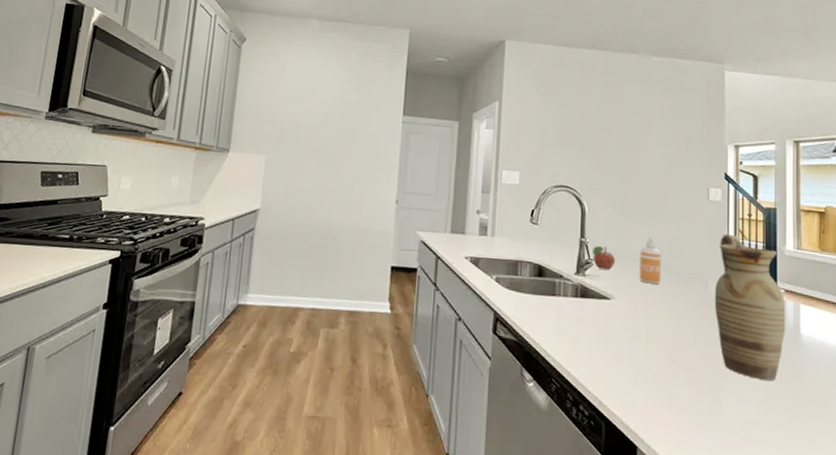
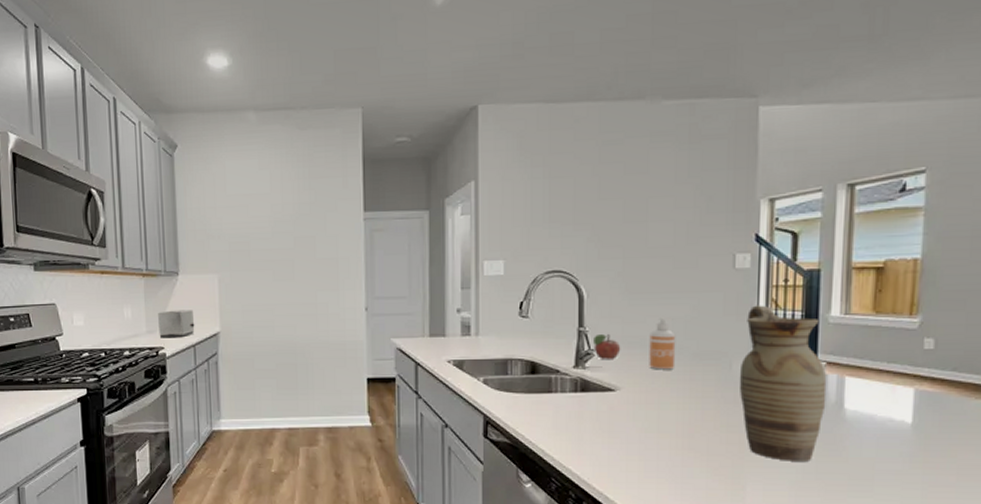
toaster: none [201,183,237,211] -> present [158,310,195,338]

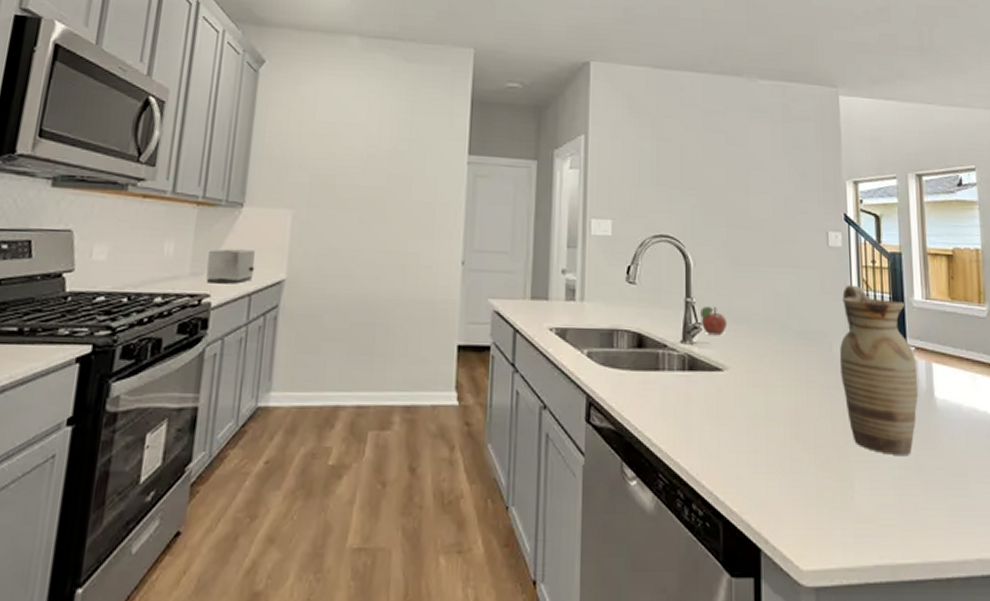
soap dispenser: present [649,317,676,370] -> none [754,292,780,349]

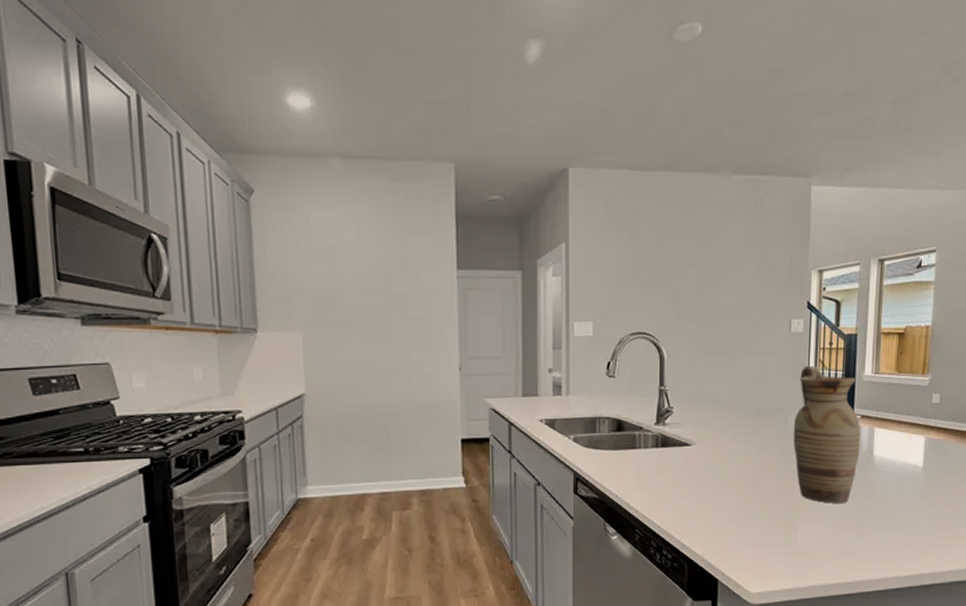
toaster: present [206,249,255,284] -> none [234,370,277,401]
fruit: present [701,306,728,336] -> none [673,391,696,417]

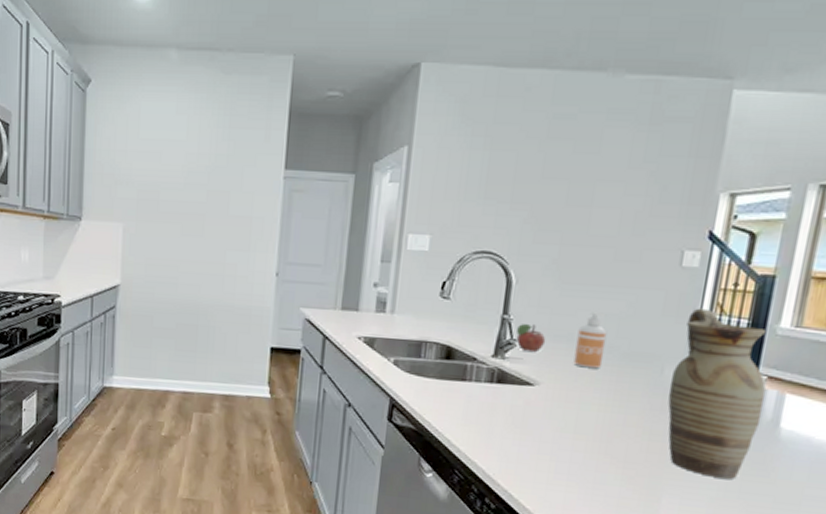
fruit: none [673,391,696,417] -> present [516,323,546,353]
soap dispenser: none [720,377,743,425] -> present [573,312,607,369]

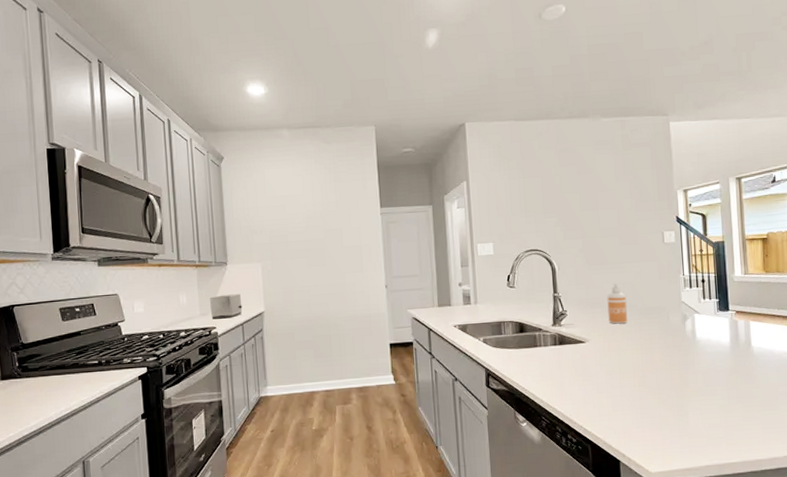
toaster: none [56,257,94,287] -> present [210,294,243,319]
fruit: present [516,323,546,353] -> none [565,297,587,319]
ceramic jug: present [668,308,767,479] -> none [675,270,739,390]

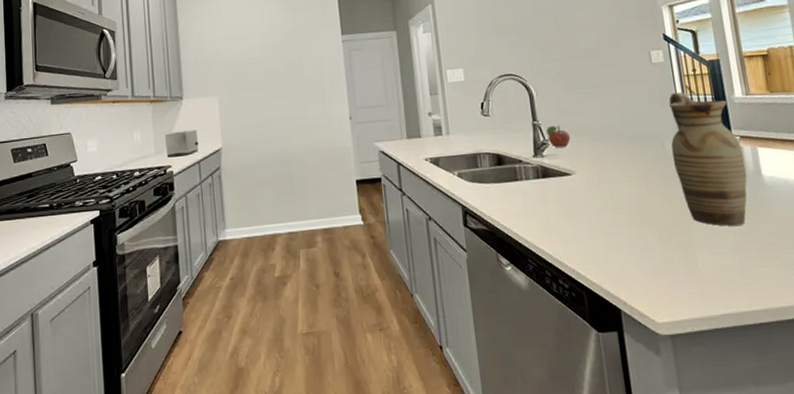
fruit: none [565,297,587,319] -> present [546,124,571,148]
soap dispenser: present [607,282,628,324] -> none [592,107,618,154]
ceramic jug: none [675,270,739,390] -> present [669,92,747,226]

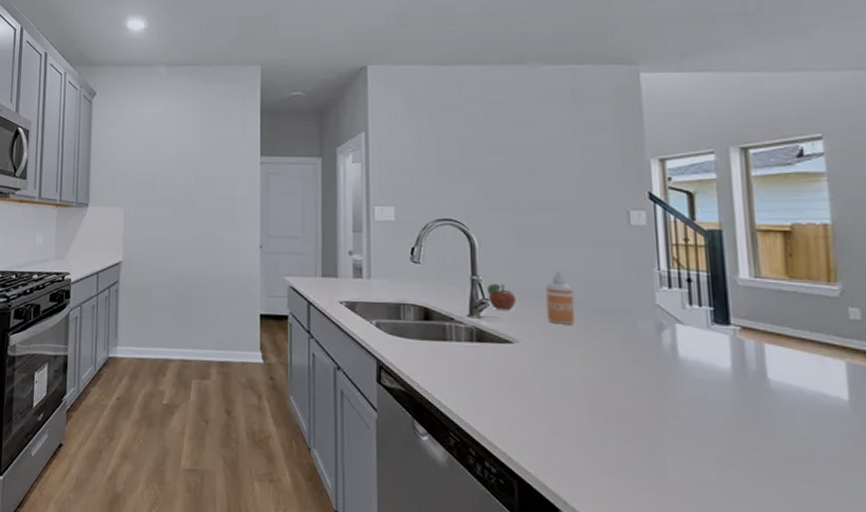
toaster: present [165,129,199,158] -> none [66,238,100,265]
soap dispenser: none [592,107,618,154] -> present [545,270,576,325]
ceramic jug: present [669,92,747,226] -> none [645,263,747,435]

